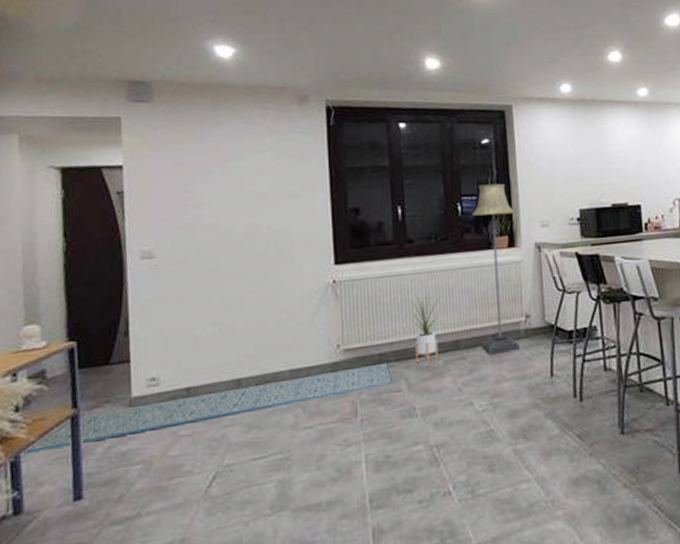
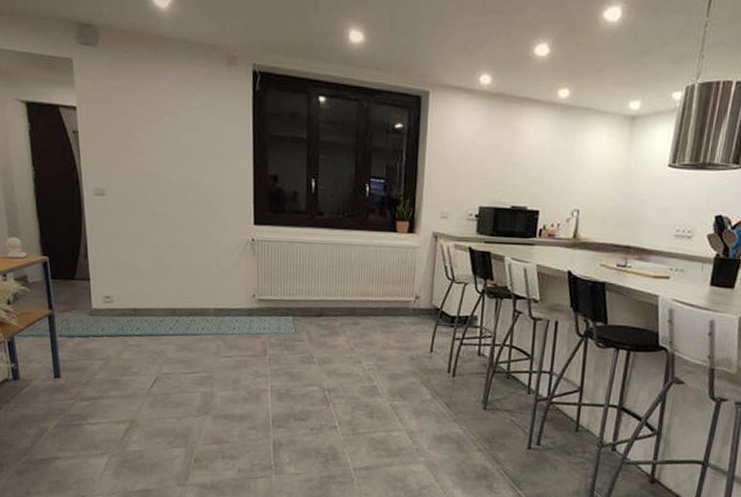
house plant: present [407,292,441,364] -> none [312,261,344,323]
floor lamp: present [471,183,521,356] -> none [375,169,418,326]

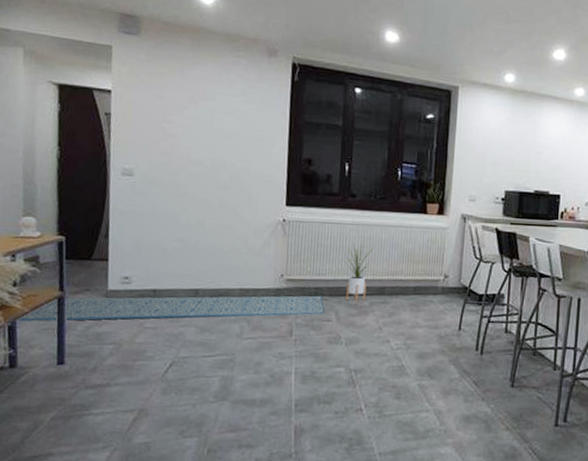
house plant: none [312,261,344,323] -> present [343,241,374,303]

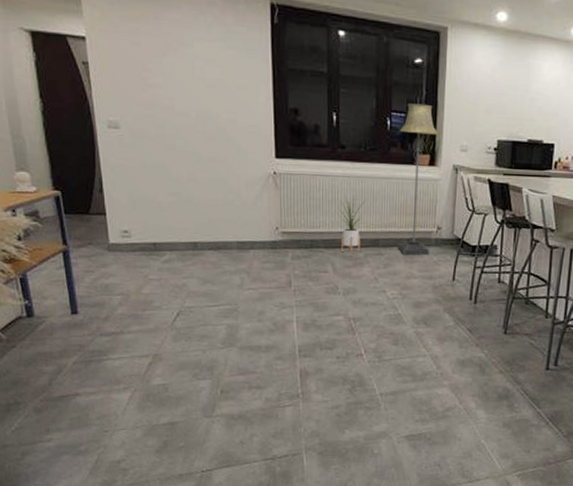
rug: present [16,295,325,322] -> none [27,247,321,275]
floor lamp: none [404,155,448,304] -> present [398,103,439,256]

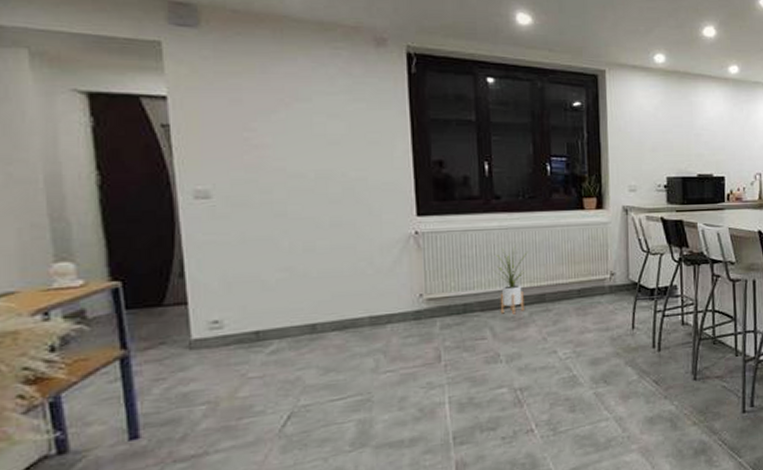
floor lamp: present [398,103,439,256] -> none [560,146,605,309]

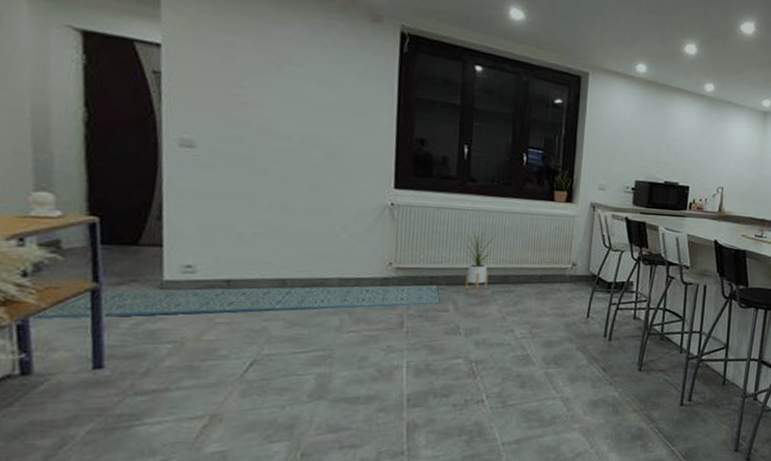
rug: none [61,312,478,396] -> present [29,284,441,320]

